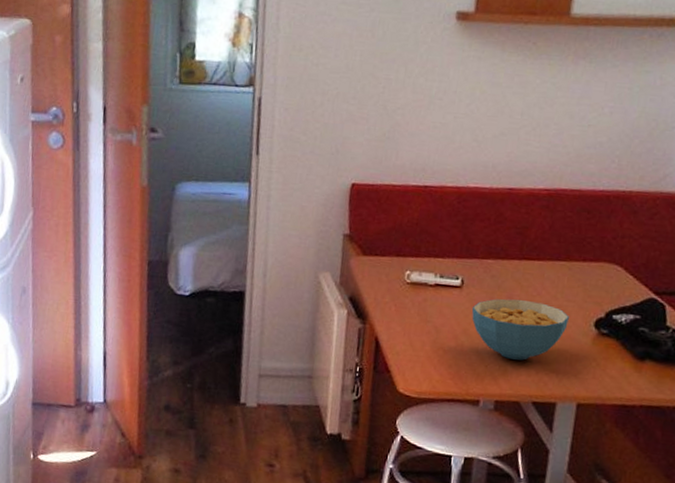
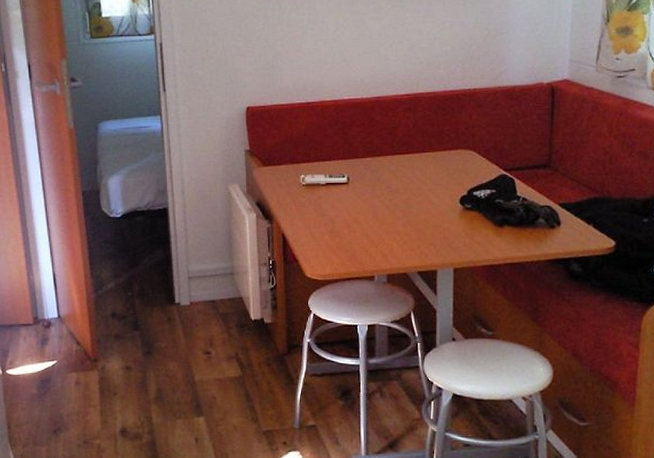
cereal bowl: present [471,298,569,360] -> none [358,189,438,238]

